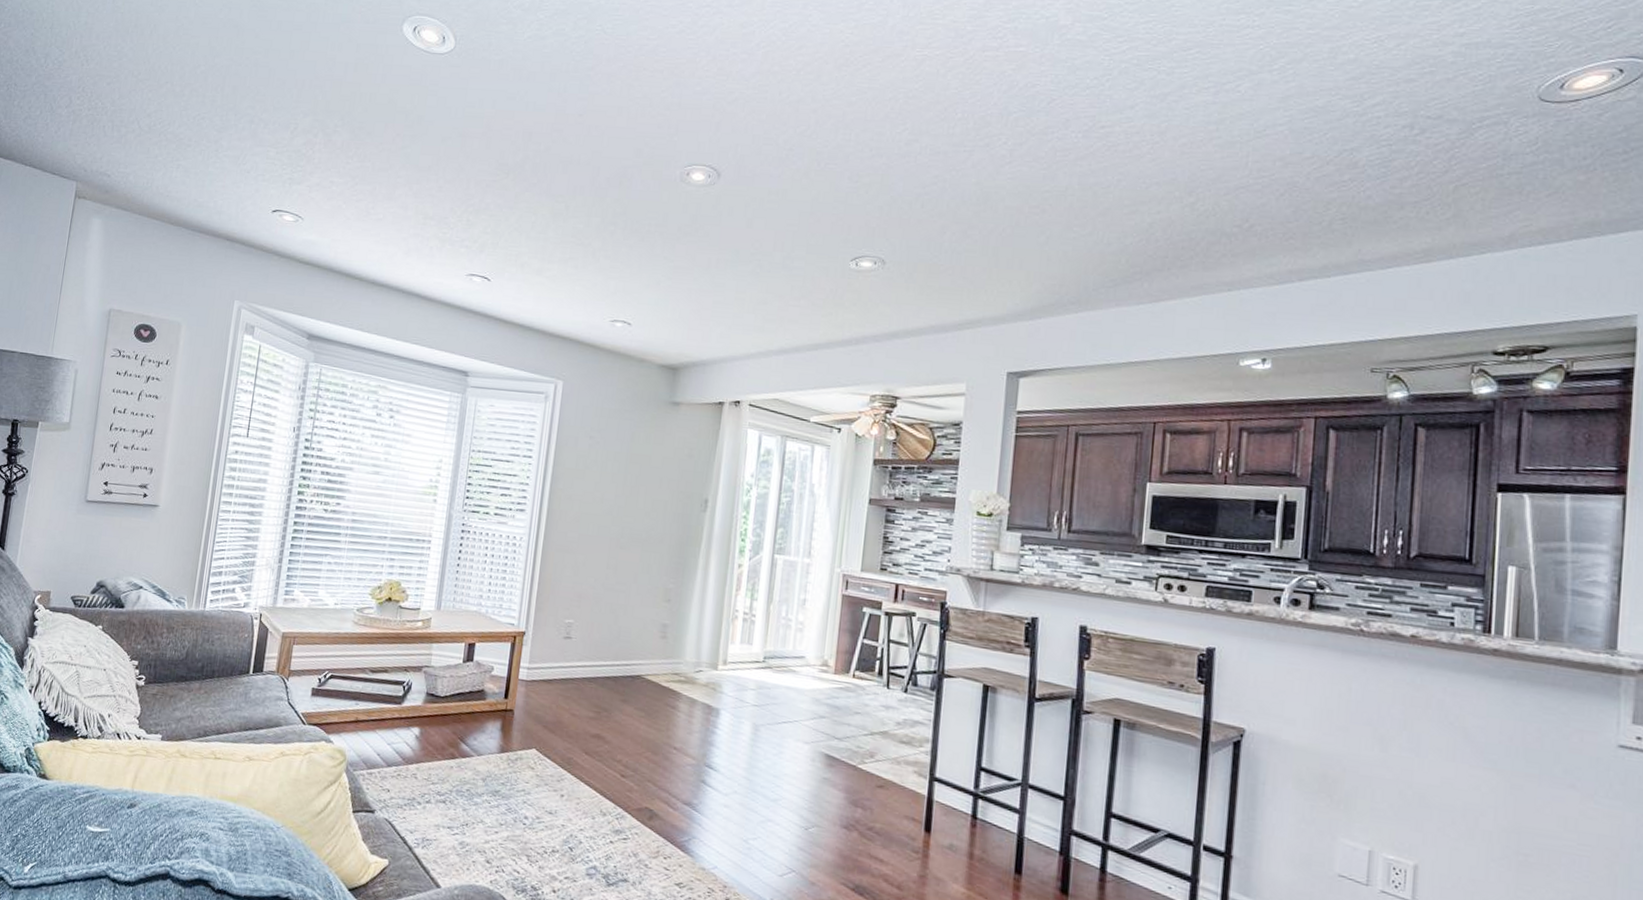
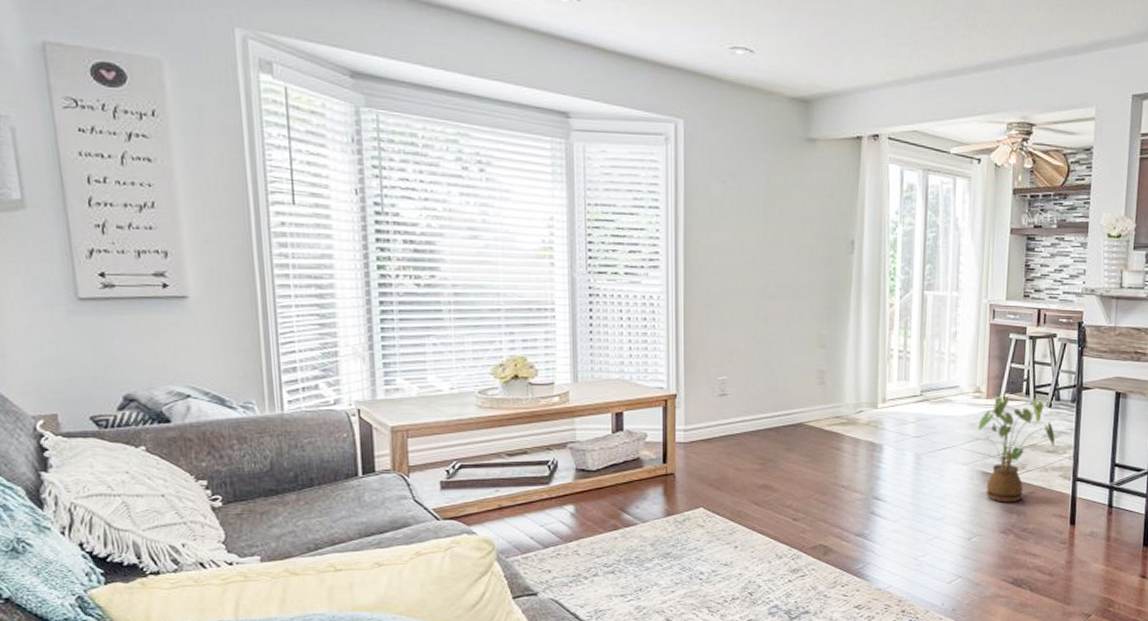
house plant: none [822,673,910,795] -> present [977,397,1055,503]

